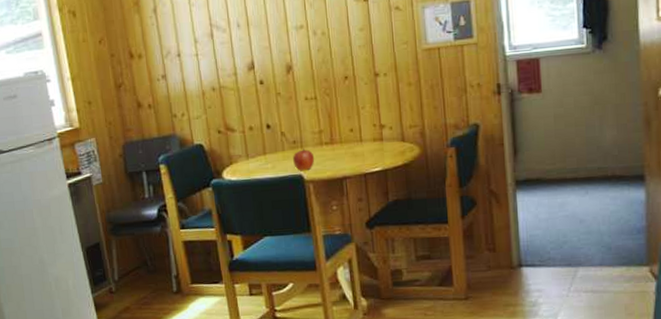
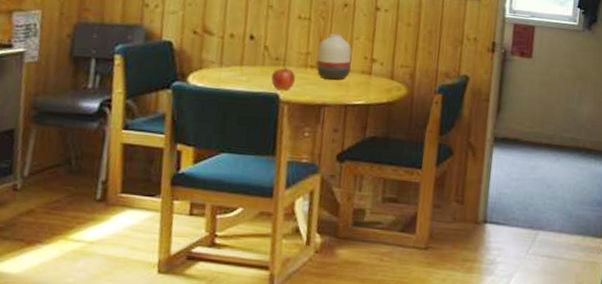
vase: none [329,106,362,153] -> present [316,33,352,80]

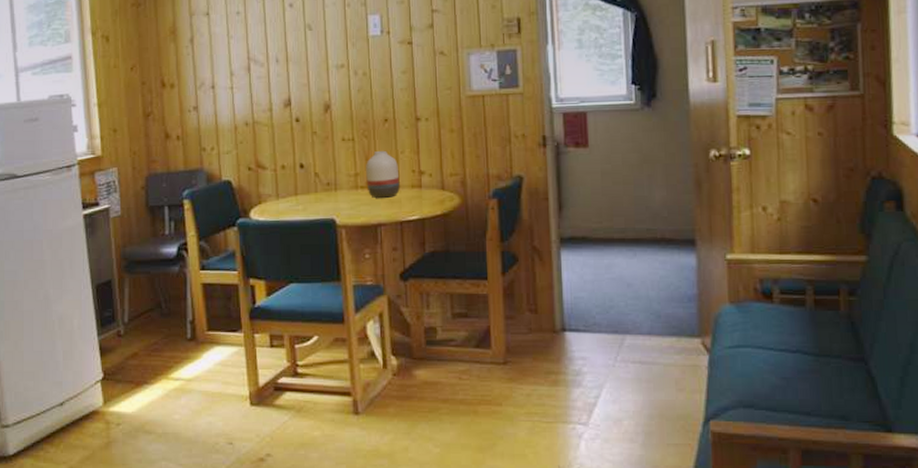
fruit: present [271,66,296,91] -> none [326,190,349,216]

